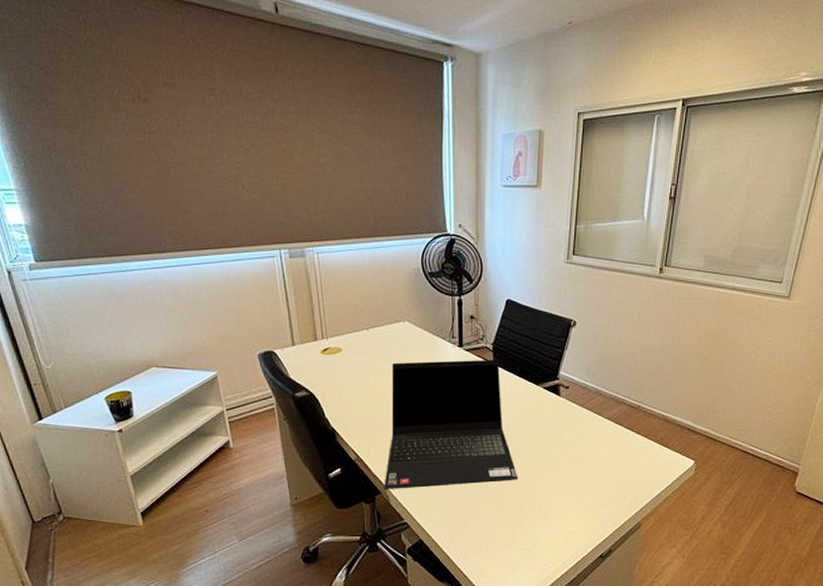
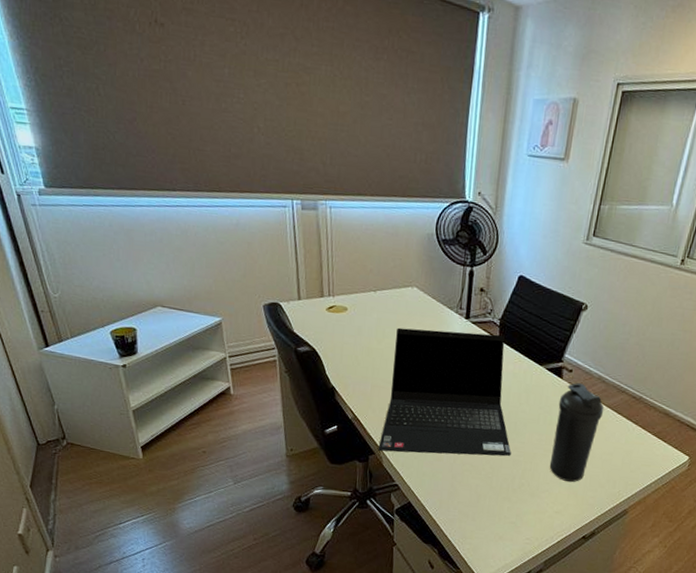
water bottle: none [557,399,605,499] -> present [549,383,605,482]

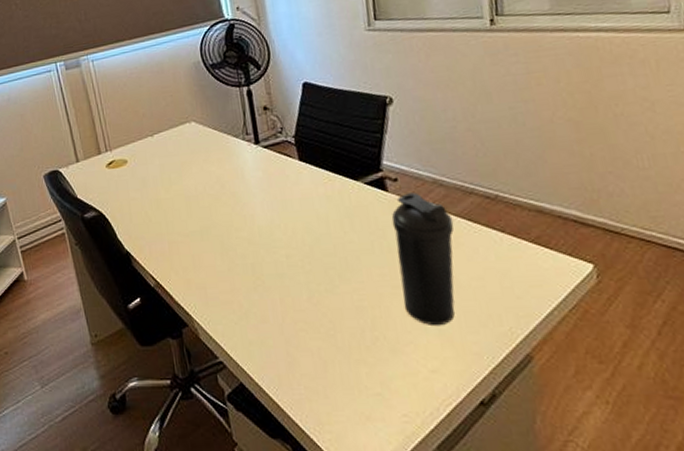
laptop computer: present [378,327,511,457] -> none [183,154,351,322]

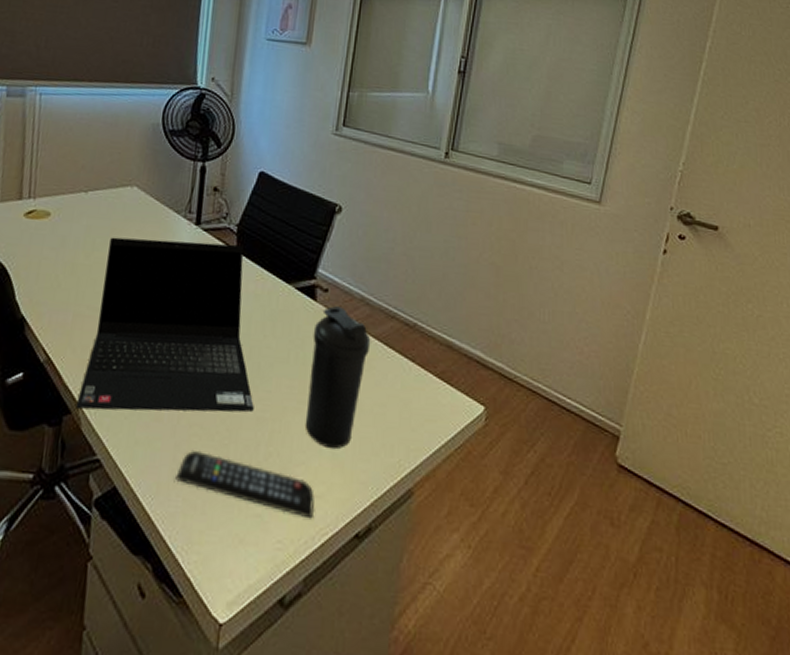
laptop computer: none [183,154,351,322] -> present [76,237,254,413]
remote control: none [293,343,434,392] -> present [175,449,315,519]

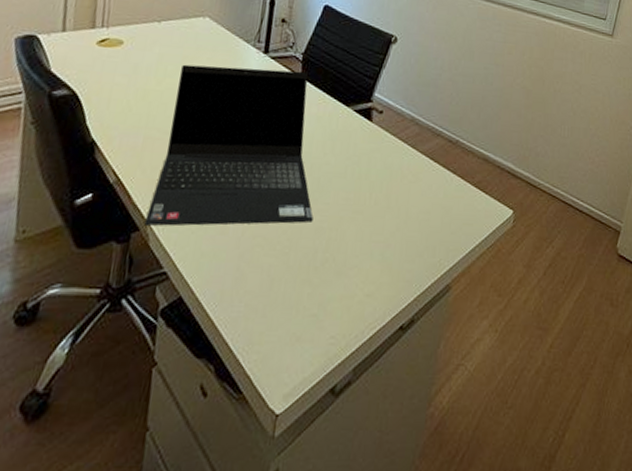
remote control: present [175,449,315,519] -> none [238,259,365,316]
water bottle: present [305,306,371,449] -> none [358,126,419,252]

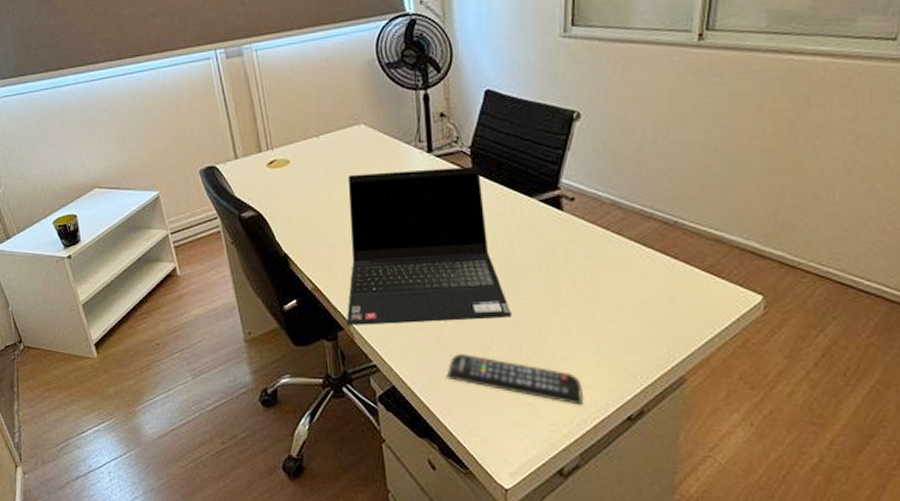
remote control: none [238,259,365,316] -> present [446,353,584,406]

